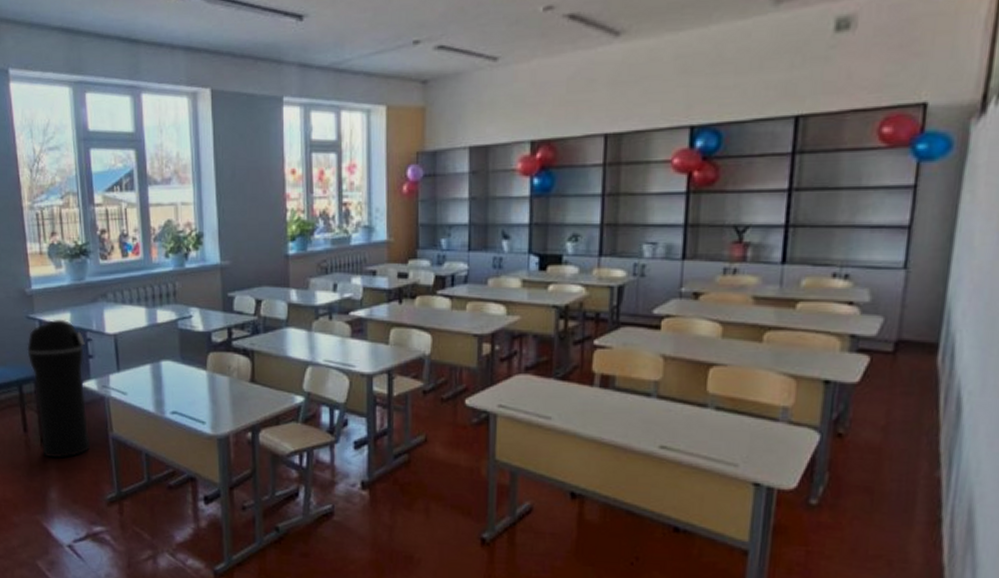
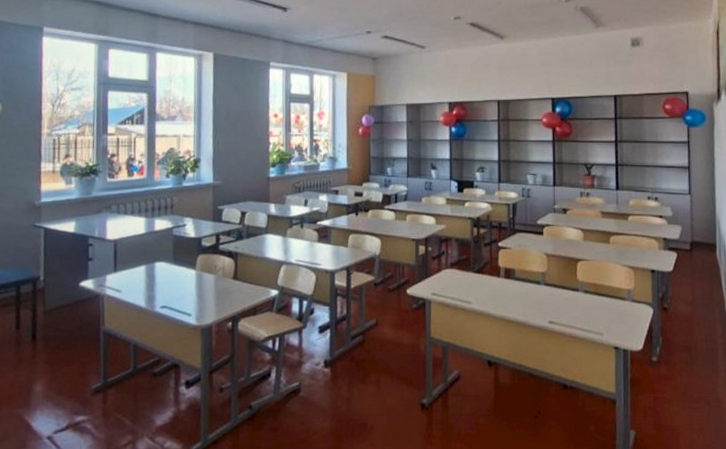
trash can: present [27,319,91,458] -> none [29,227,86,353]

